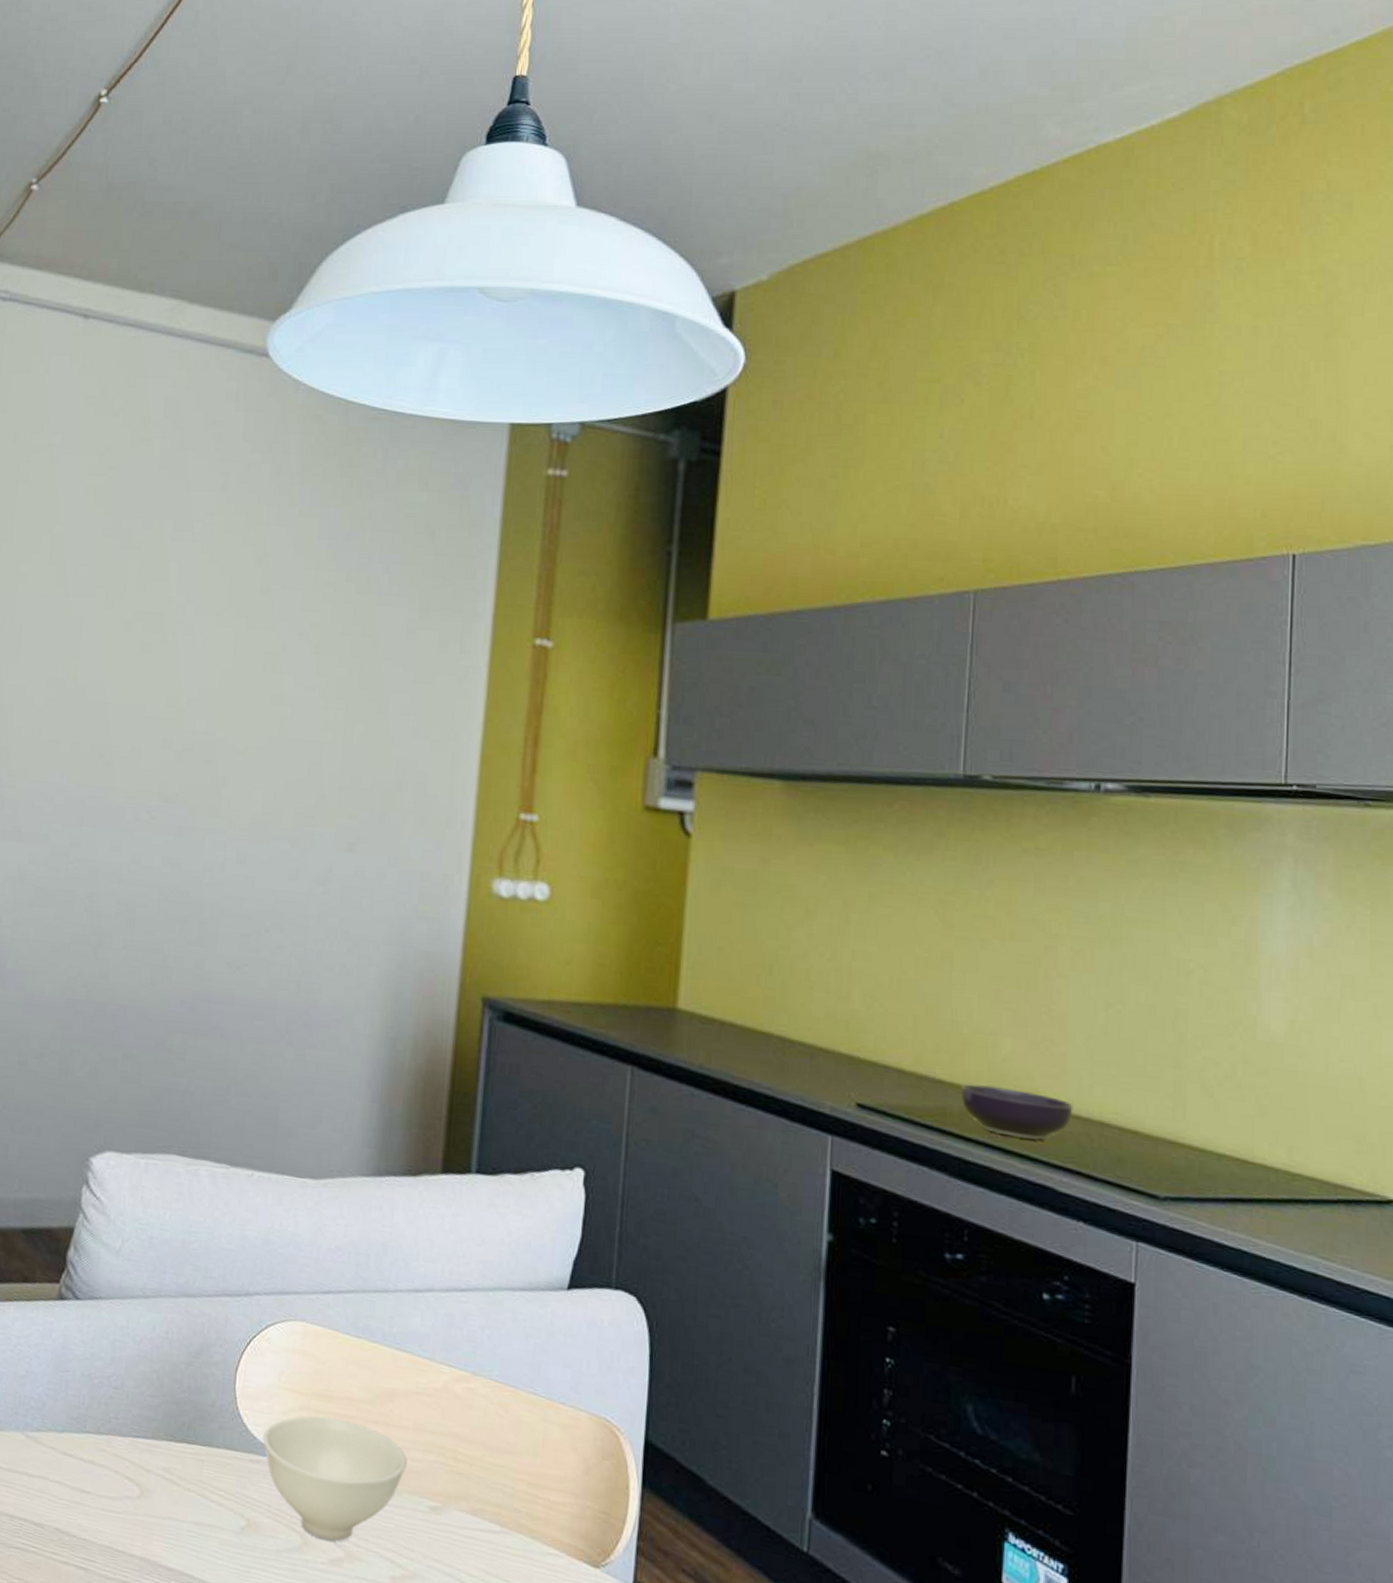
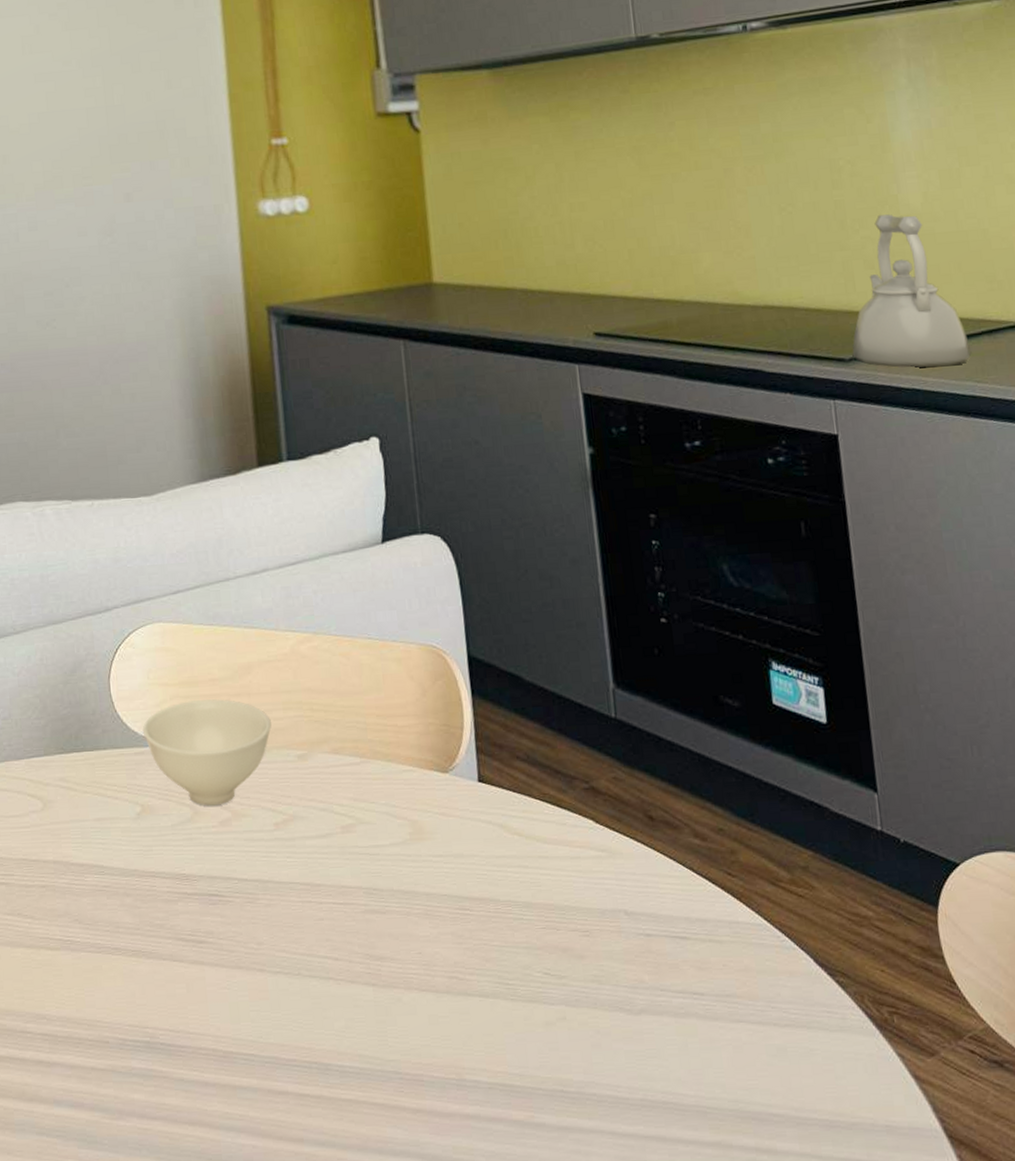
bowl: present [961,1084,1074,1140] -> none [676,293,768,335]
kettle: none [1169,1036,1321,1233] -> present [852,214,972,368]

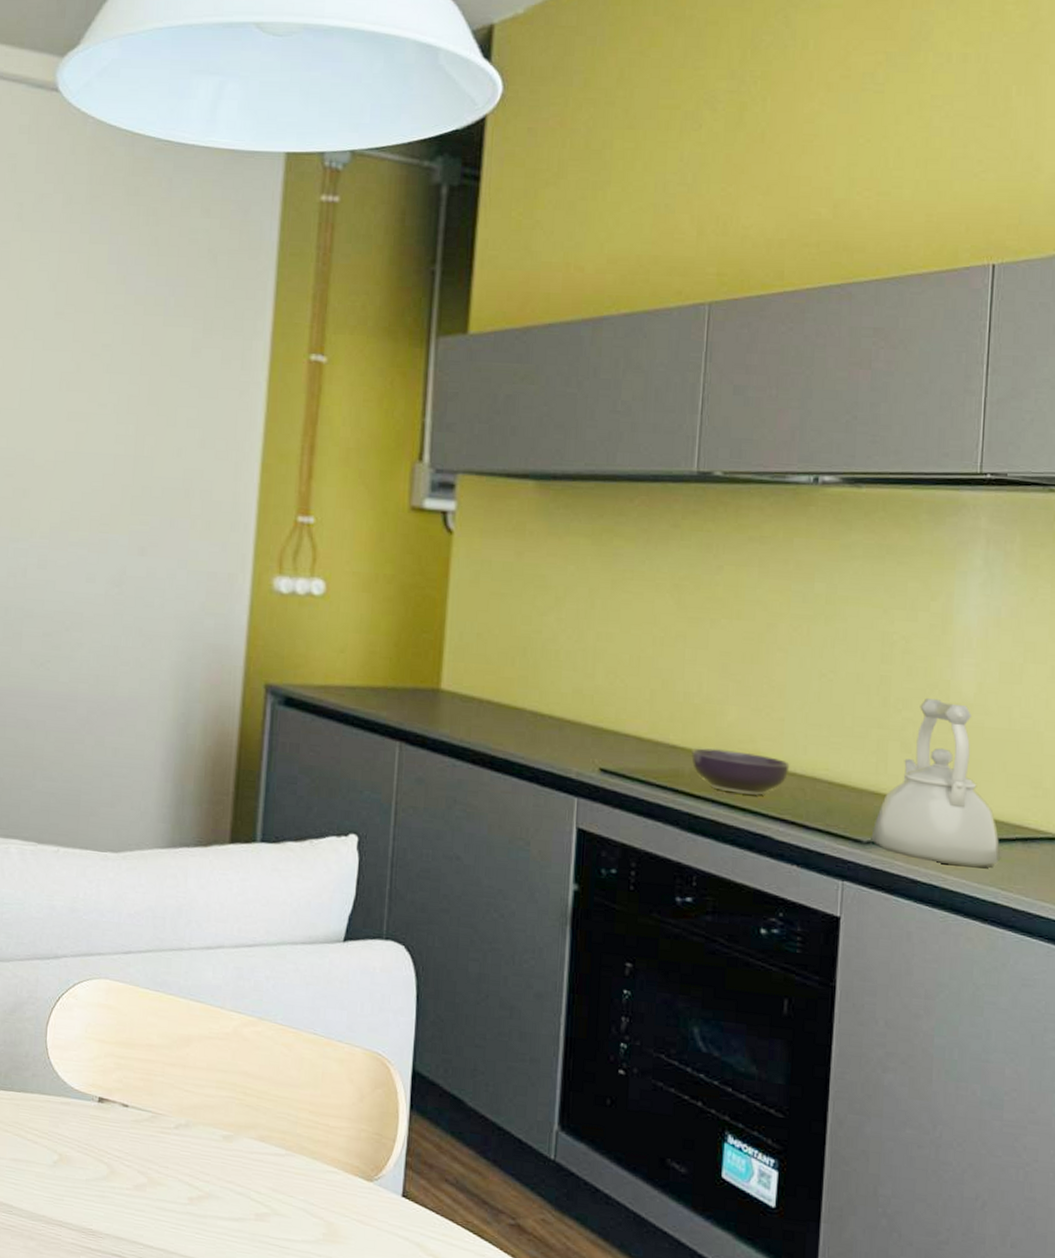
bowl: present [142,699,272,806] -> none [72,1061,202,1170]
bowl: none [676,293,768,335] -> present [691,748,790,796]

